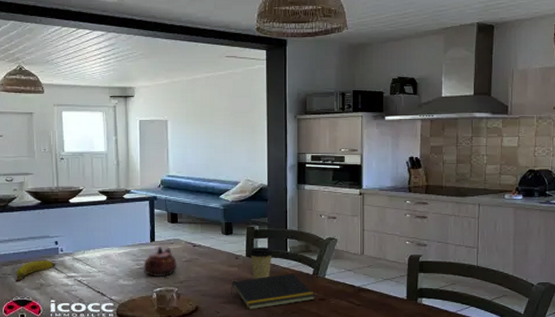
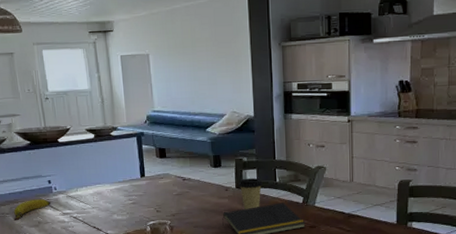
teapot: present [143,247,178,277] -> none [135,182,169,211]

